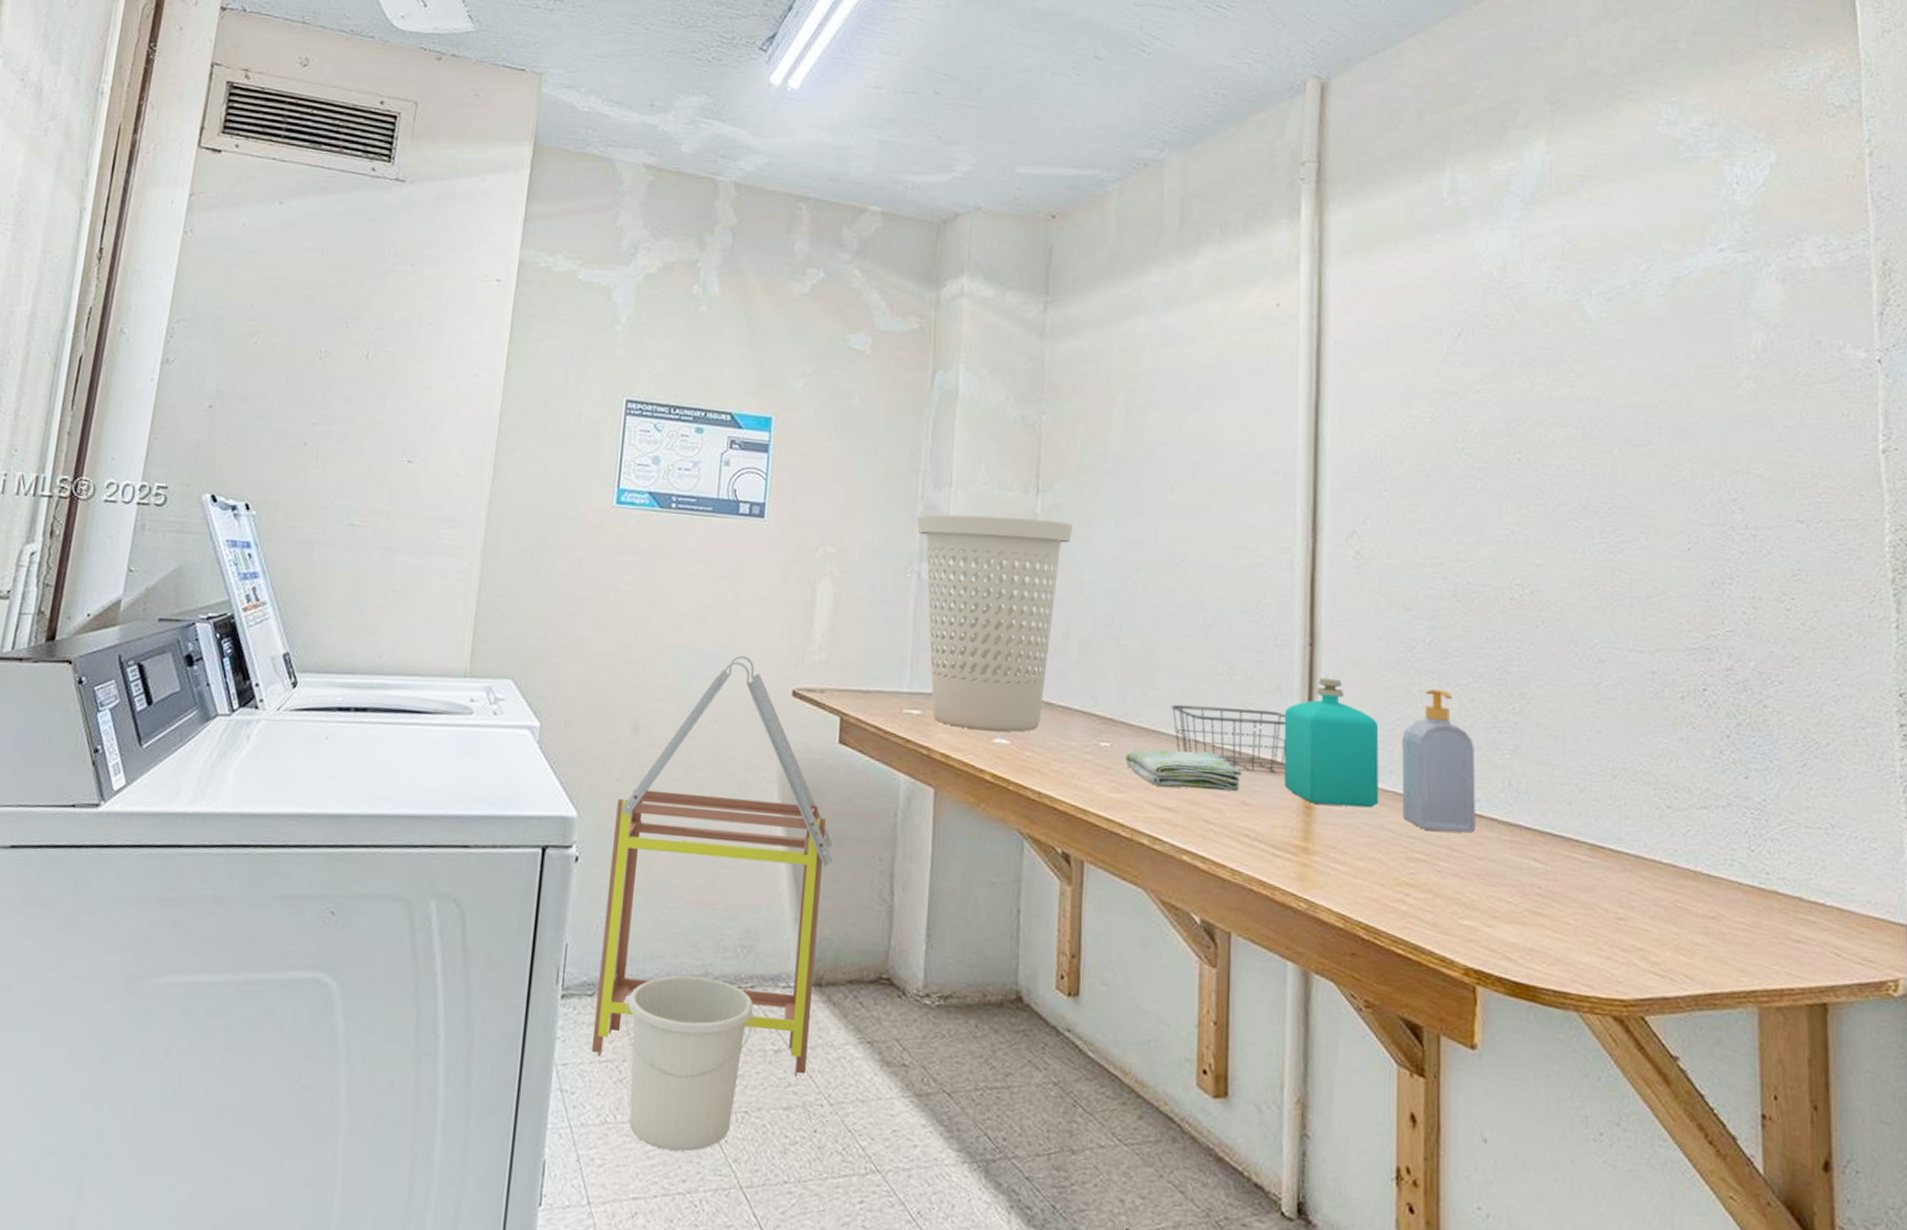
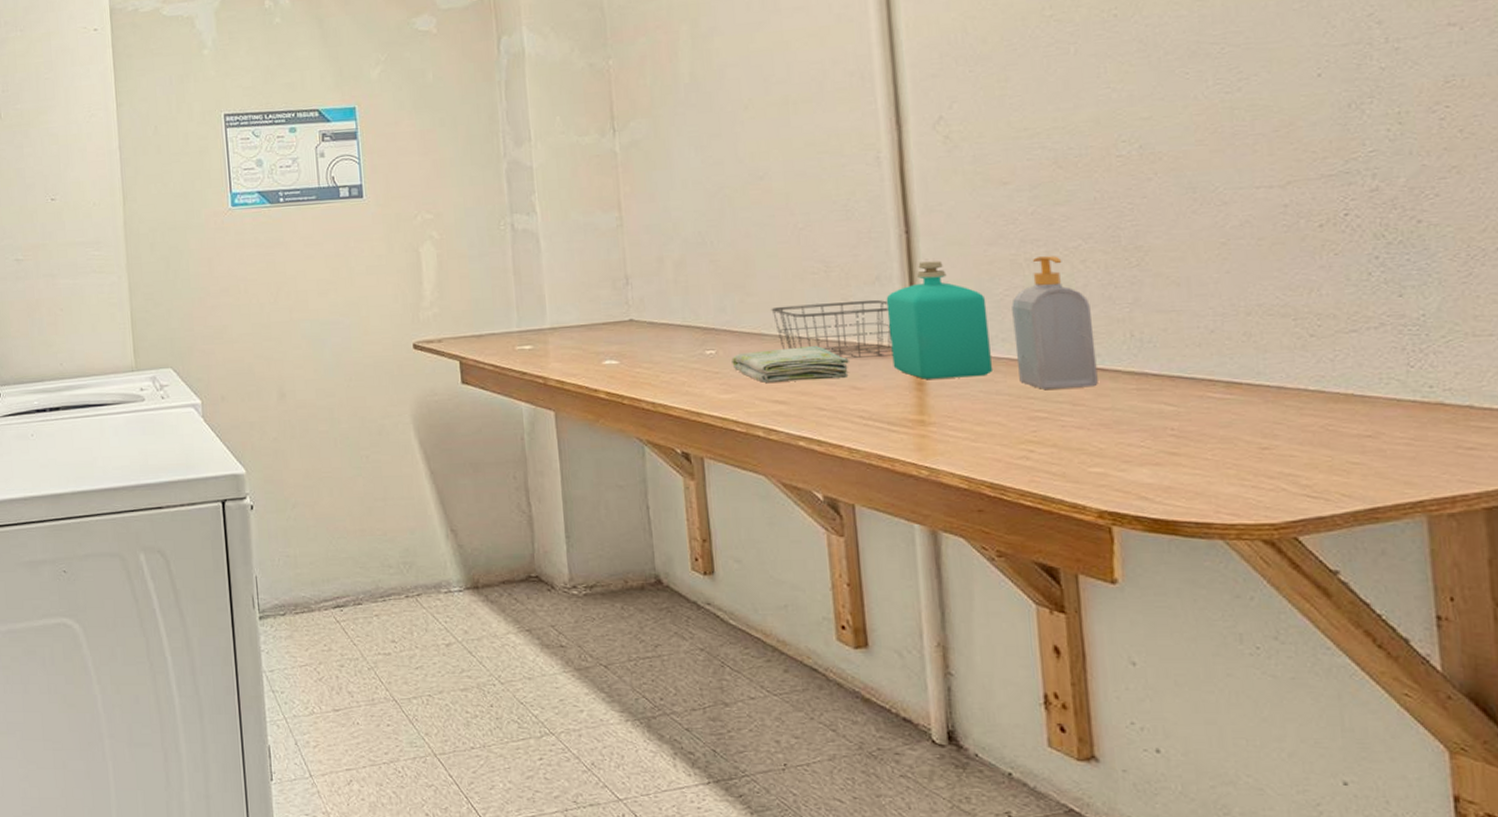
clothes drying rack: present [591,655,834,1077] -> none [277,320,476,664]
bucket: present [624,975,755,1152] -> none [314,591,425,730]
laundry basket: present [916,513,1073,732] -> none [502,155,653,356]

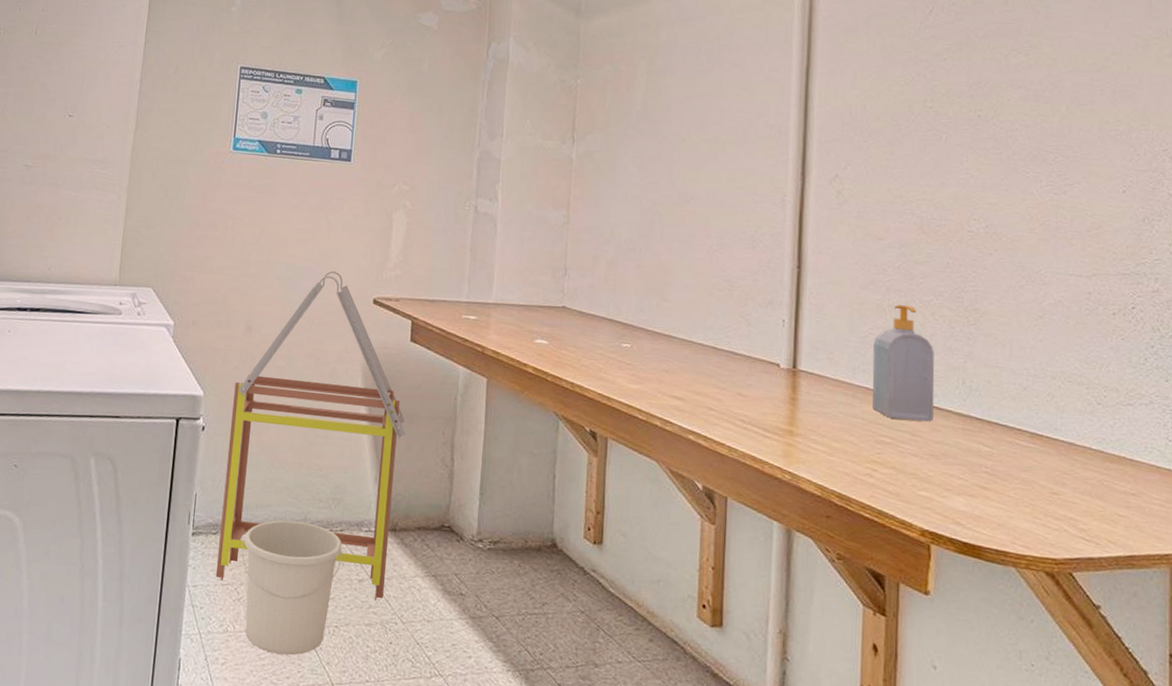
clothes drying rack: none [277,320,476,664] -> present [215,270,406,601]
bucket: none [314,591,425,730] -> present [241,520,343,655]
towel: present [732,345,849,384] -> none [643,350,739,385]
basket: present [771,299,894,360] -> none [681,314,776,371]
soap bottle: present [886,261,994,379] -> none [773,294,854,400]

